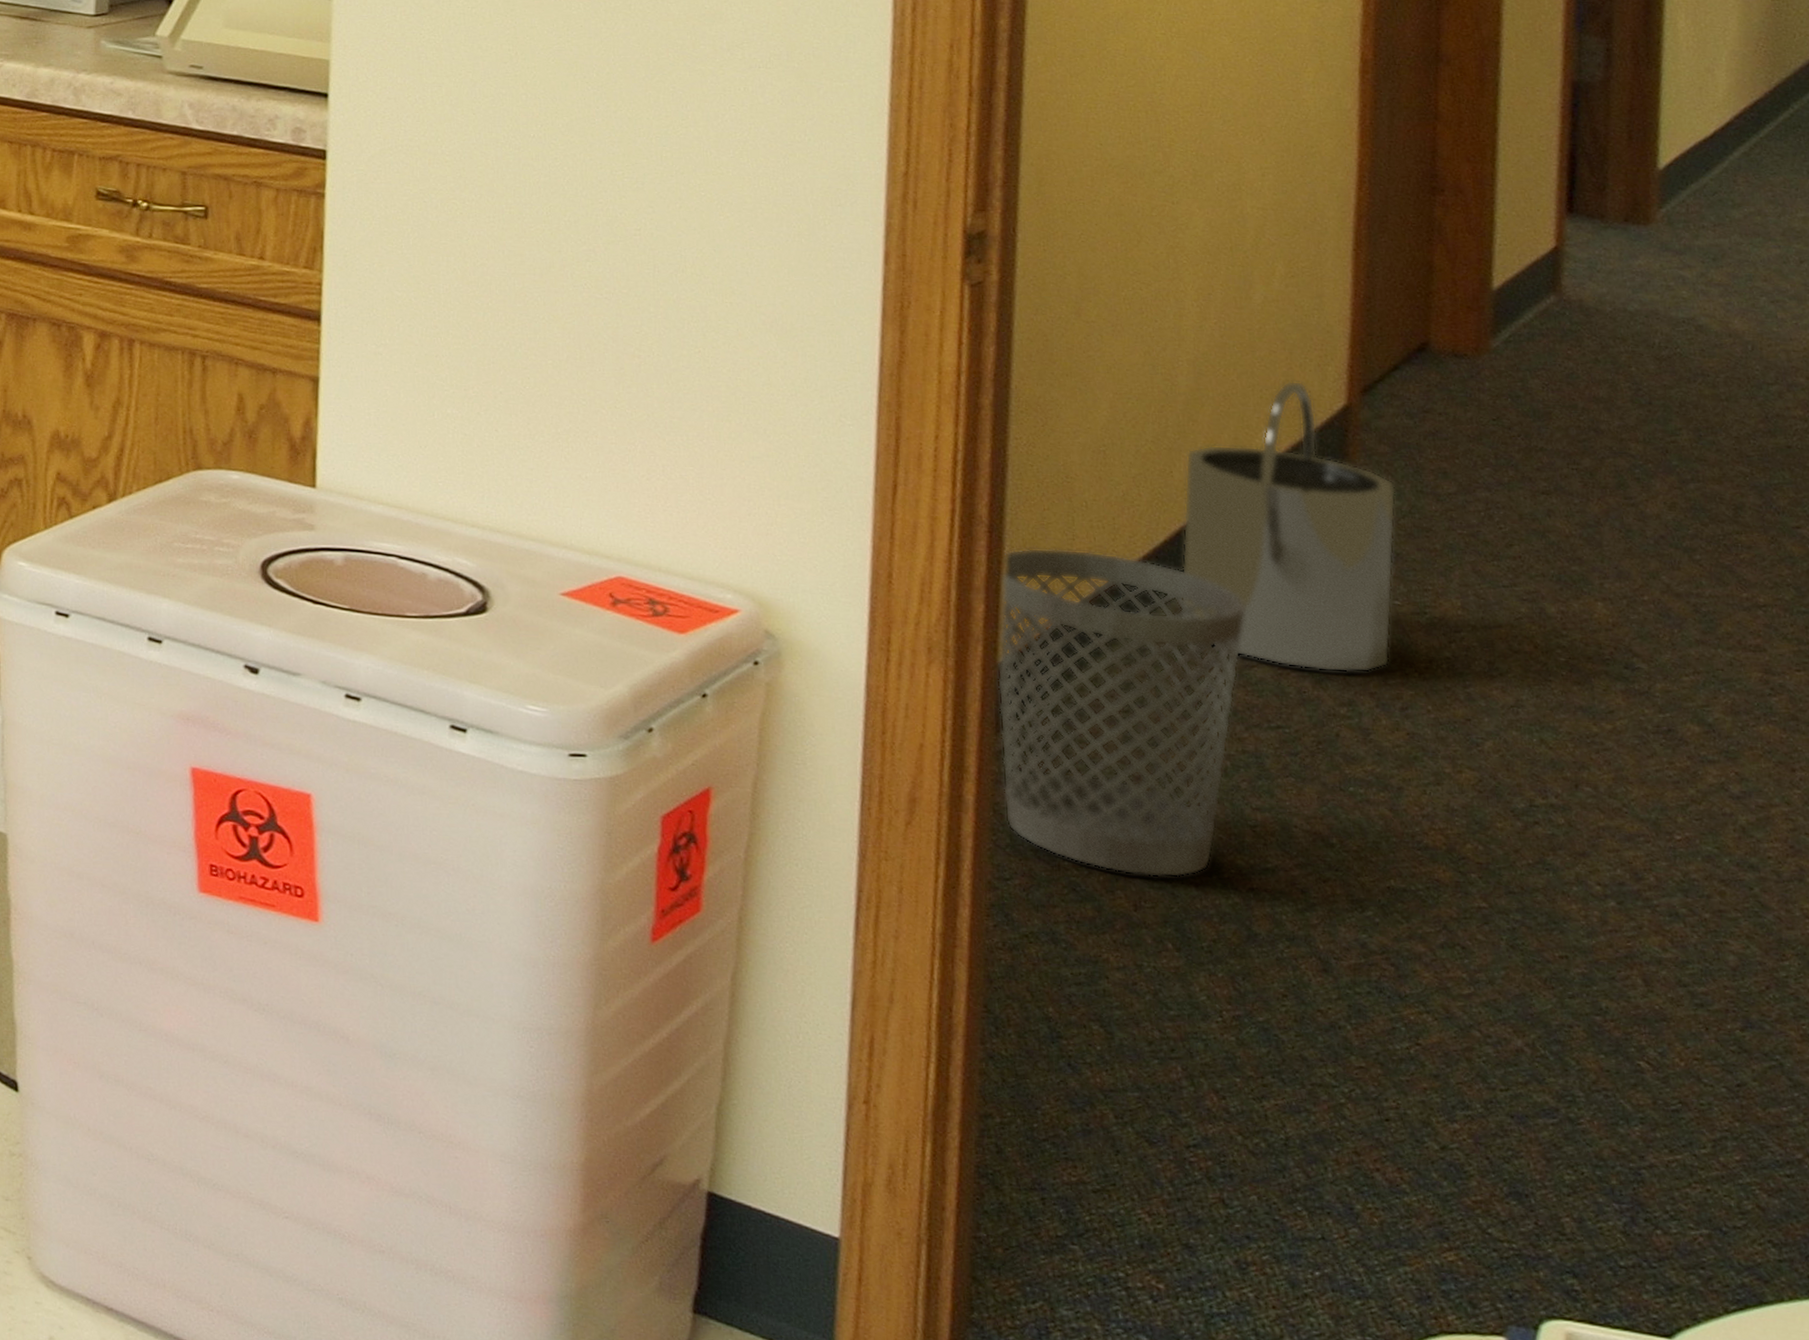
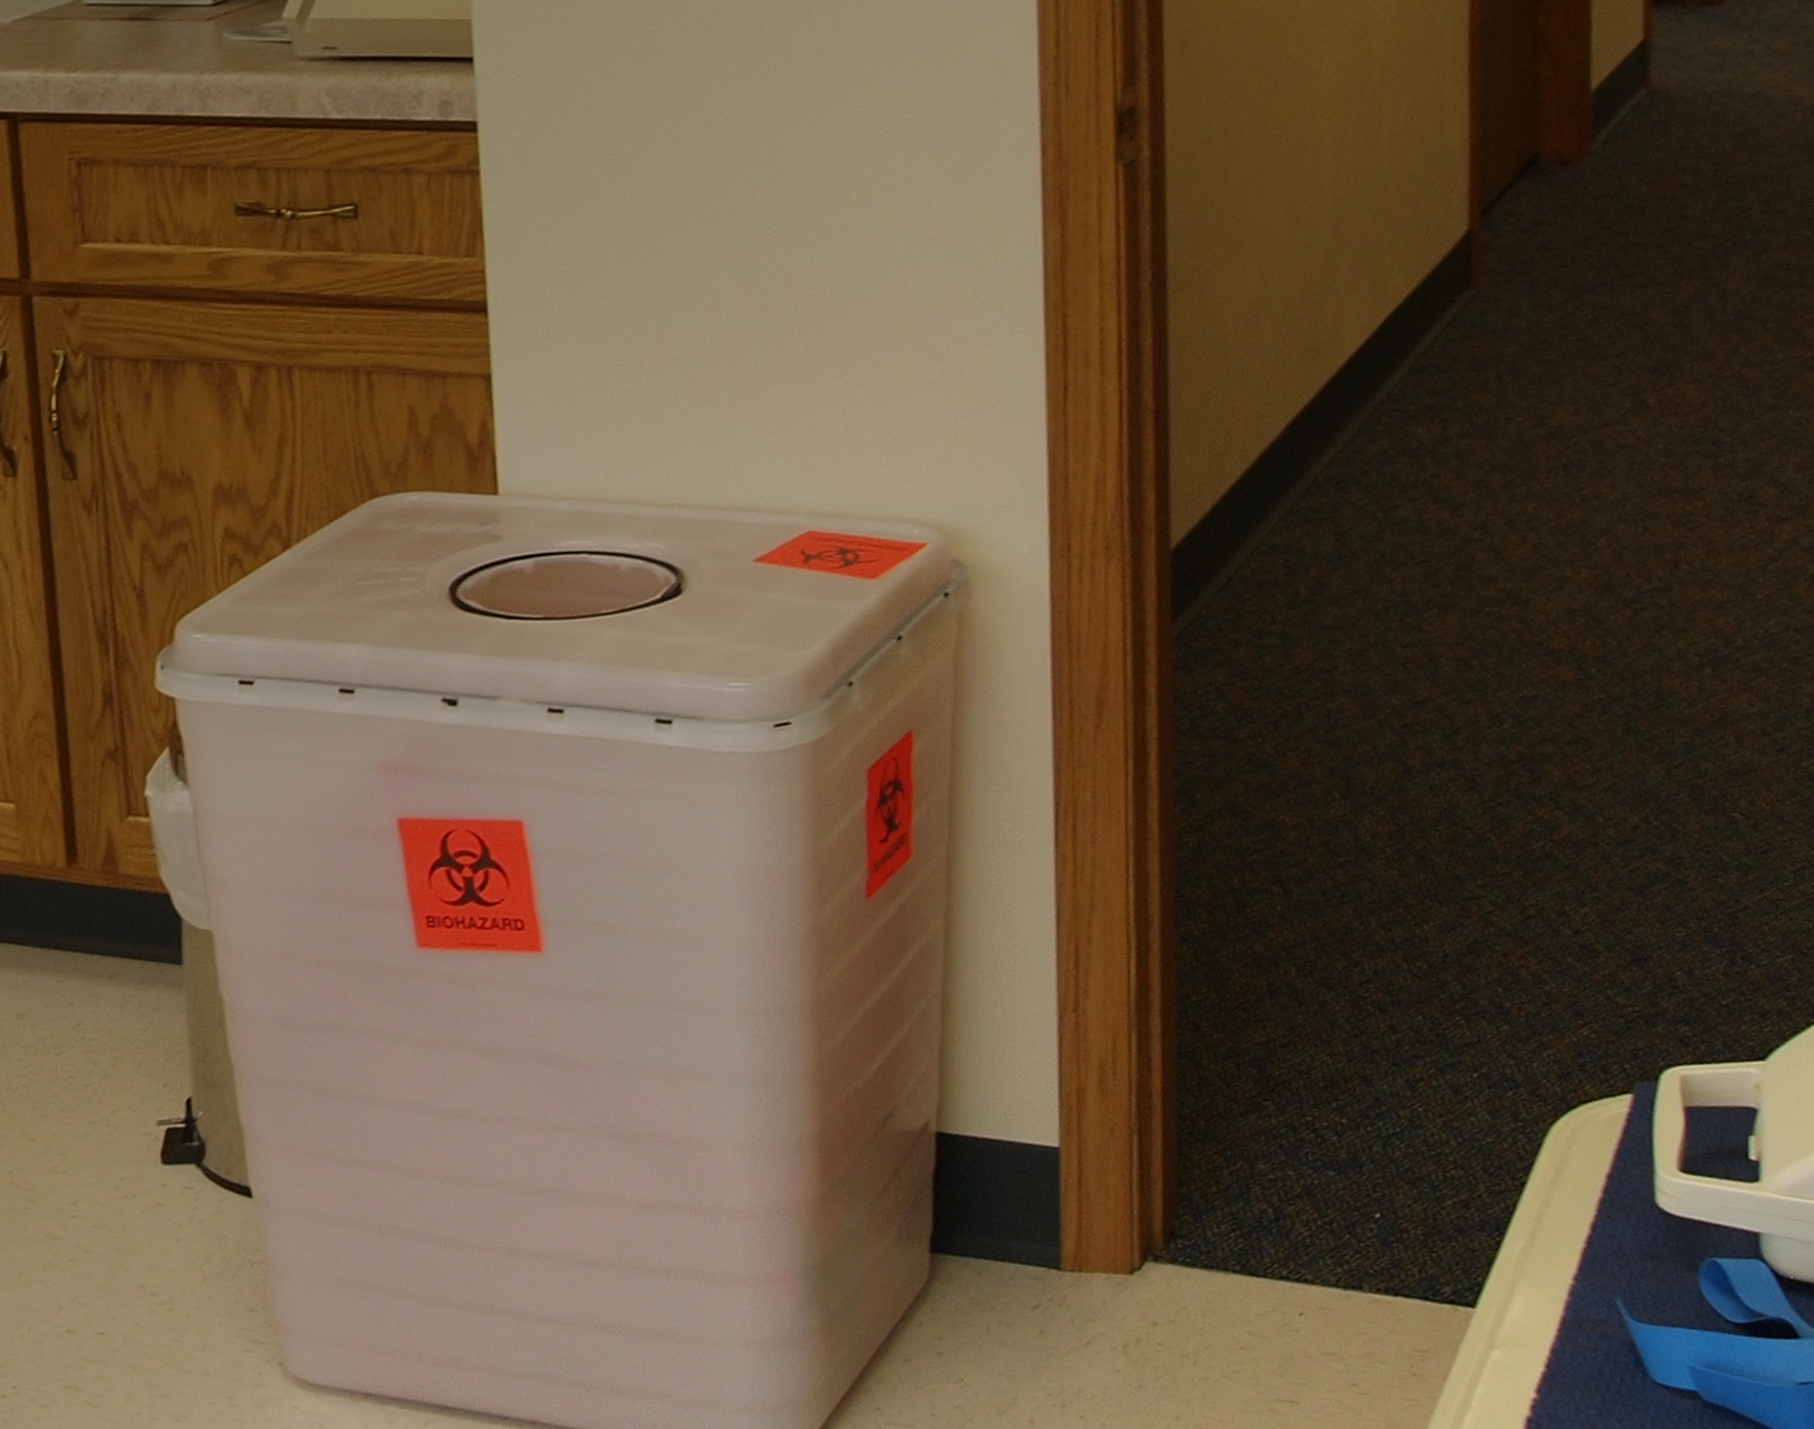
wastebasket: present [997,547,1245,878] -> none [1168,418,1388,735]
bucket: present [1180,380,1396,673] -> none [1329,213,1516,501]

